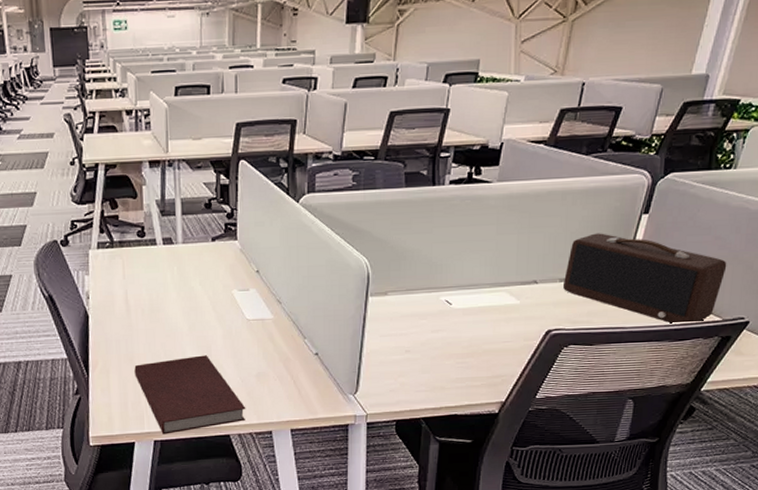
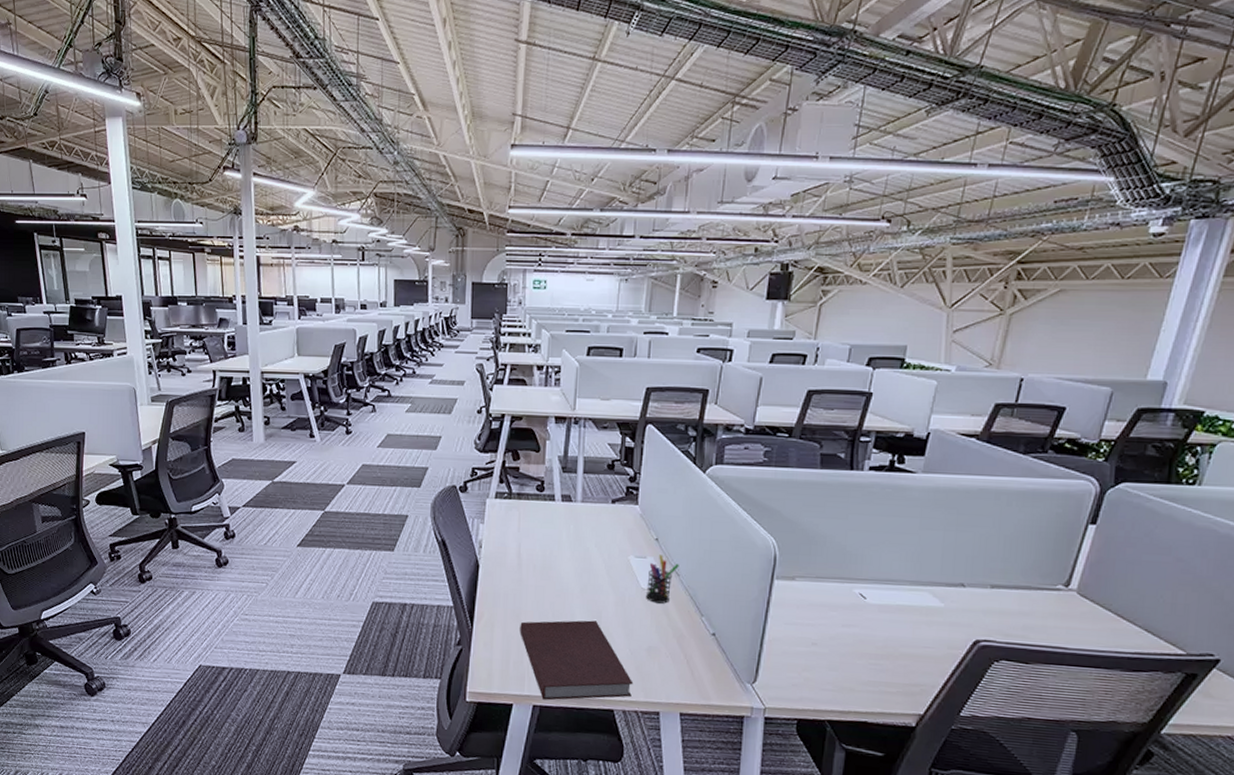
pen holder: none [251,285,280,332] -> present [646,554,679,604]
speaker: present [563,233,727,325] -> none [995,539,1192,654]

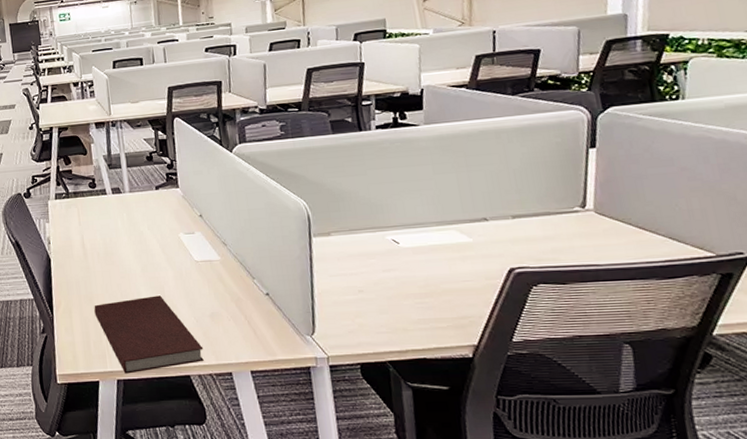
pen holder: present [646,554,679,604] -> none [198,228,225,273]

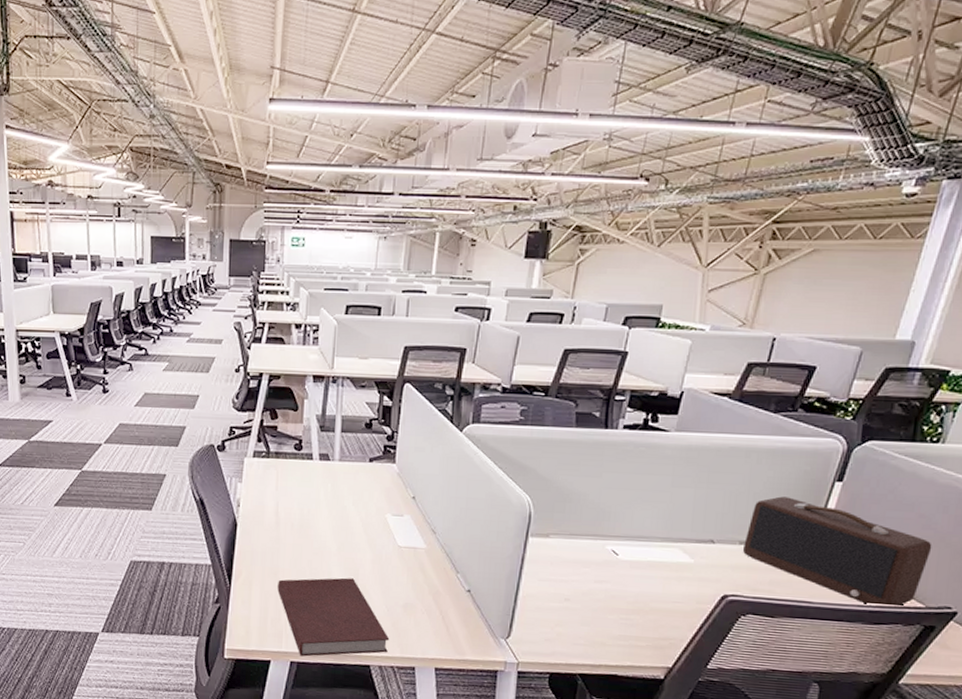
speaker: none [516,168,705,261] -> present [743,496,932,608]

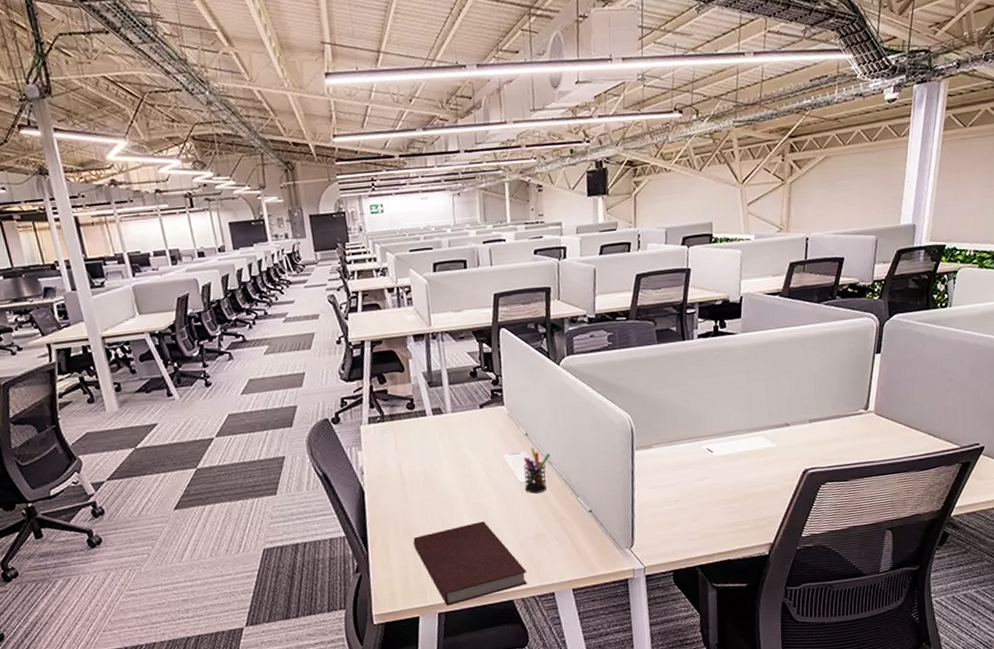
pen holder: none [403,513,436,561] -> present [523,447,550,494]
speaker: present [743,496,932,608] -> none [813,374,957,455]

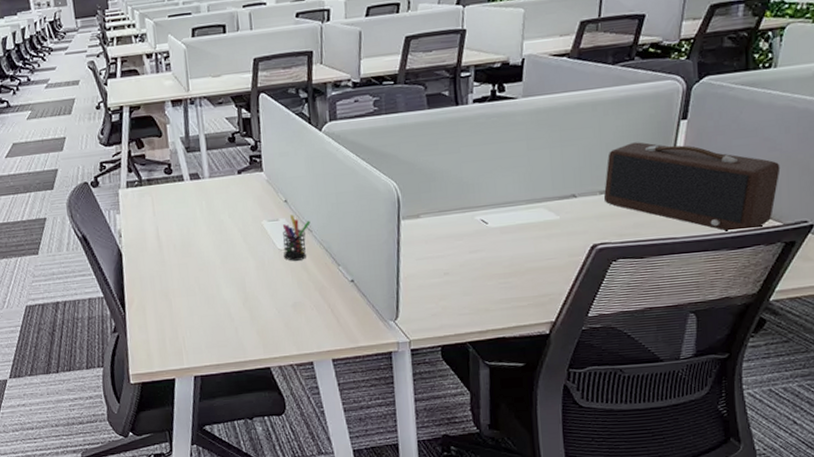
notebook: present [413,521,527,606] -> none [170,287,285,370]
speaker: none [813,374,957,455] -> present [604,142,781,232]

